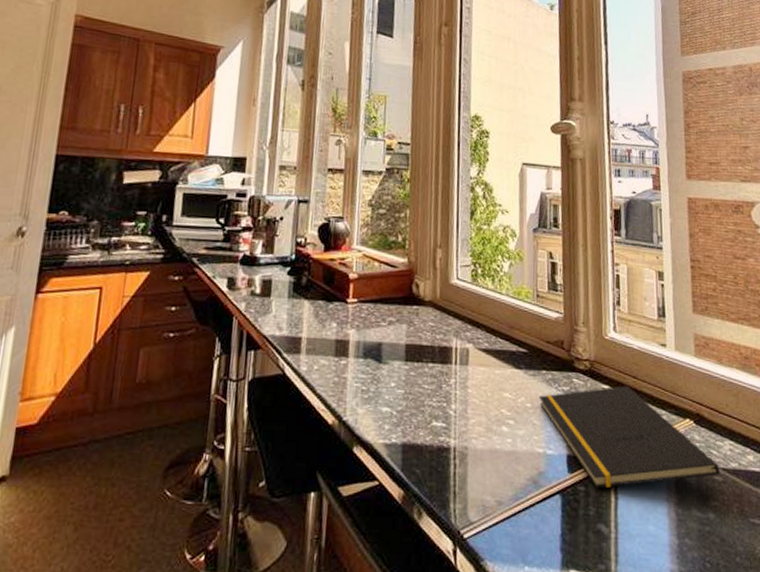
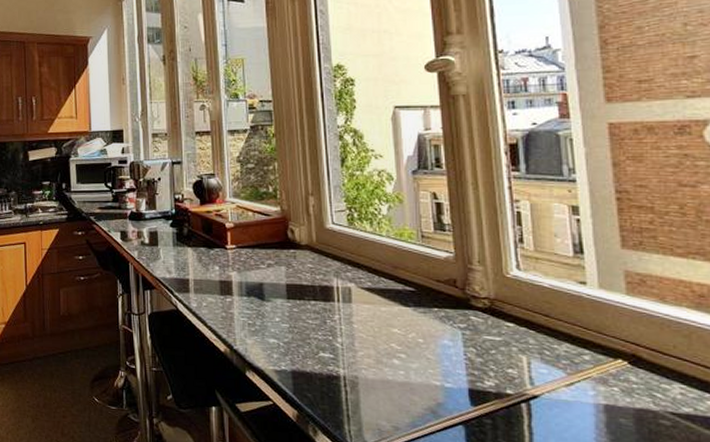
notepad: present [538,386,720,488] -> none [431,324,668,423]

